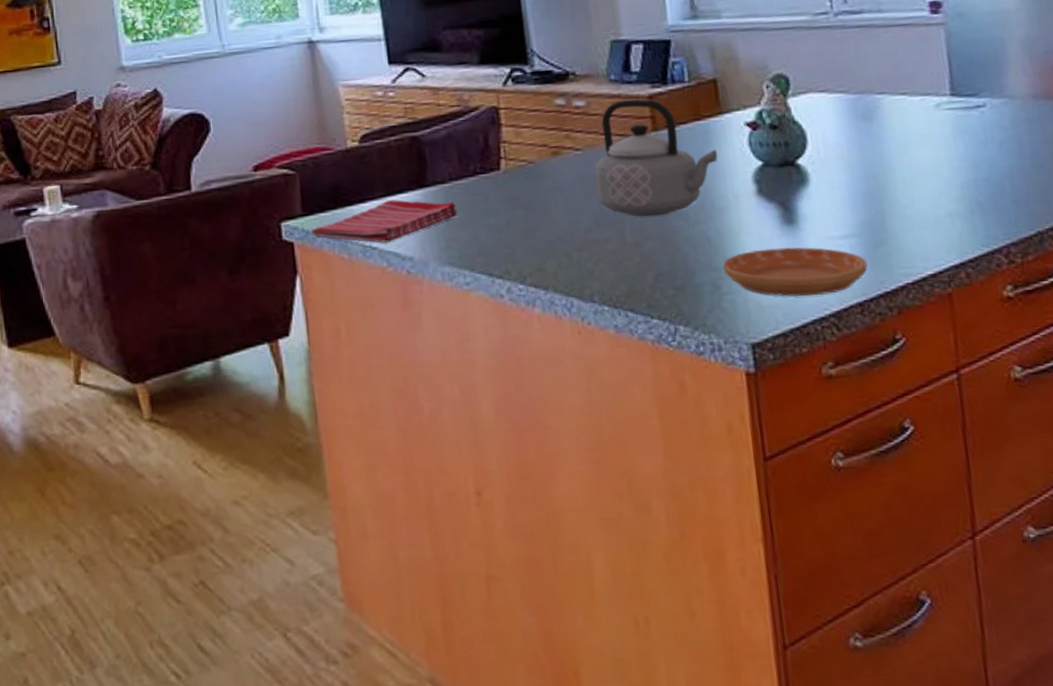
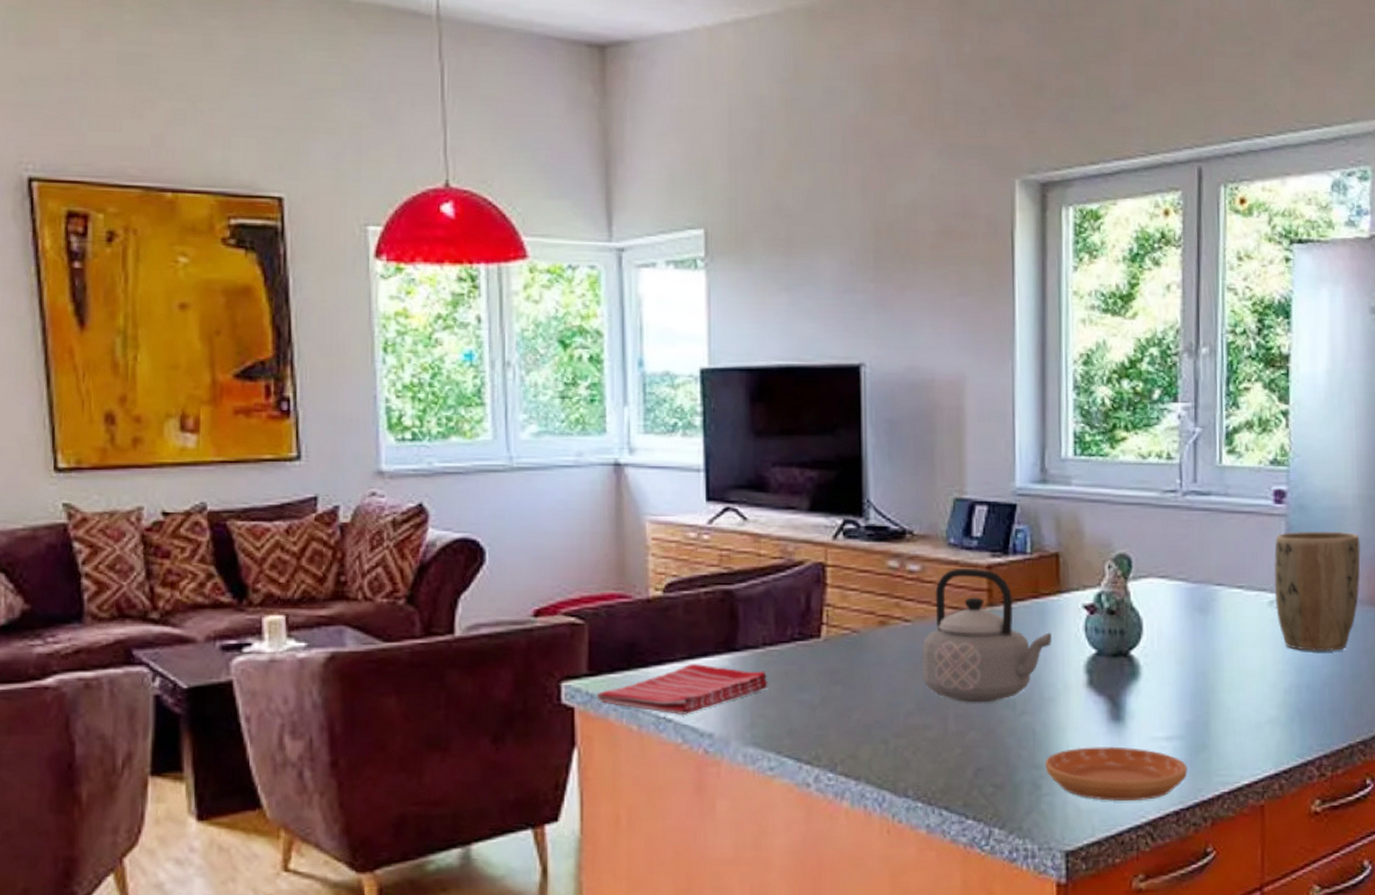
plant pot: none [935,33,1032,147] -> present [1274,531,1361,651]

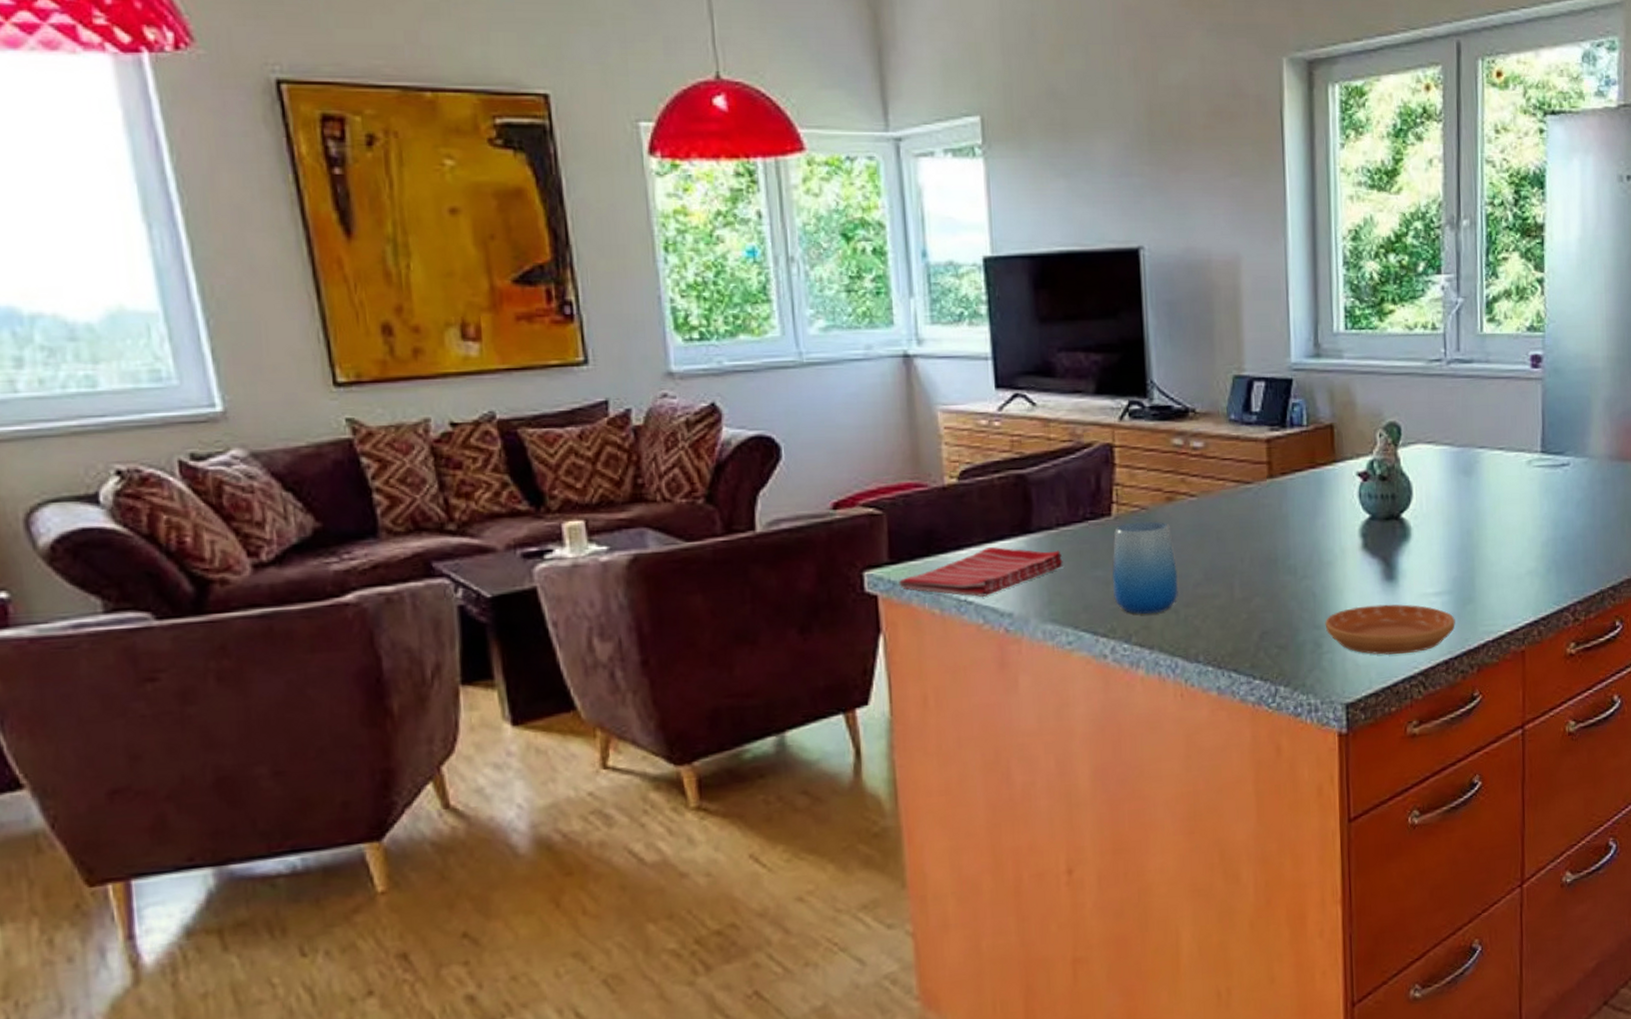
cup: none [820,645,888,743] -> present [1112,521,1178,614]
teapot: present [921,567,1051,703] -> none [1207,442,1328,571]
plant pot: present [1274,531,1361,651] -> none [1531,392,1611,506]

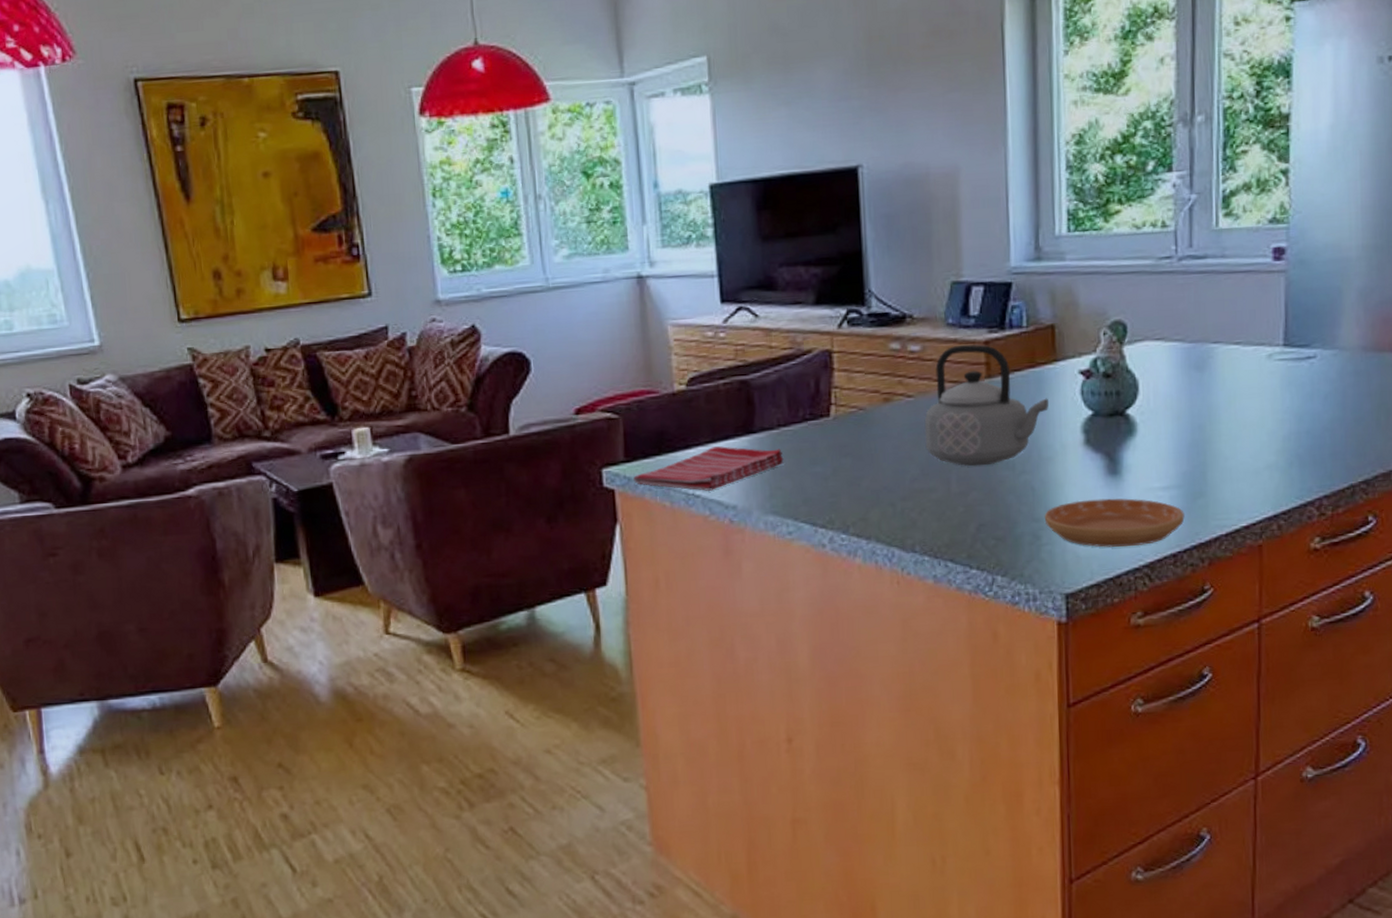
cup: present [1112,521,1178,614] -> none [831,420,895,507]
teapot: none [1207,442,1328,571] -> present [924,344,1049,467]

